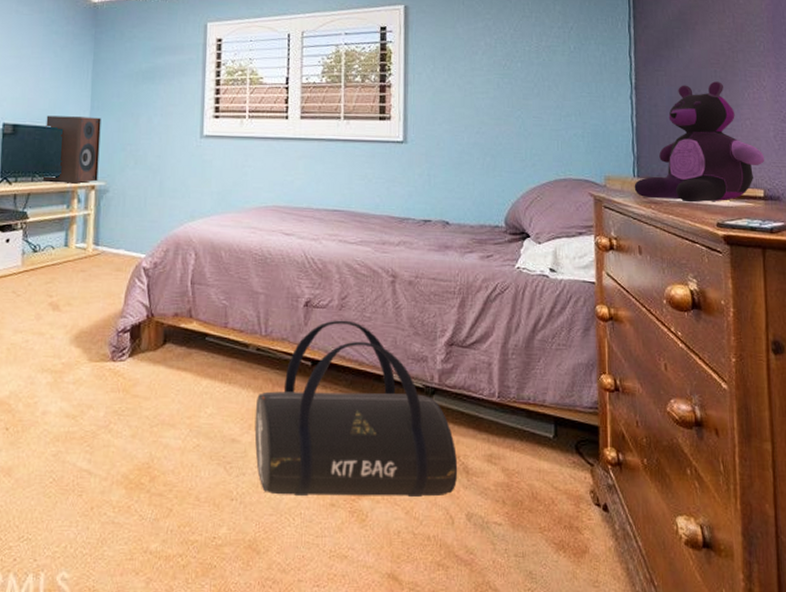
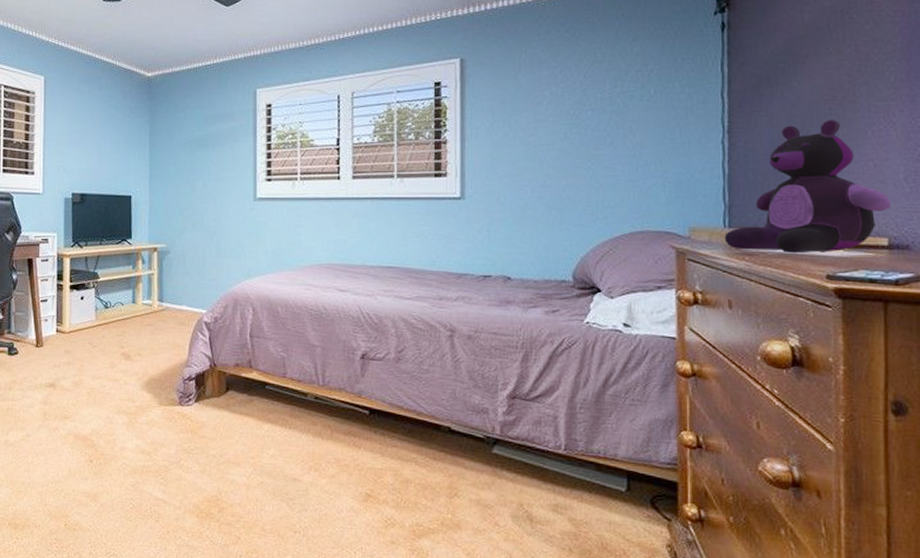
speaker: present [42,115,101,184] -> none [109,184,160,246]
duffel bag: present [254,320,458,497] -> none [315,372,521,541]

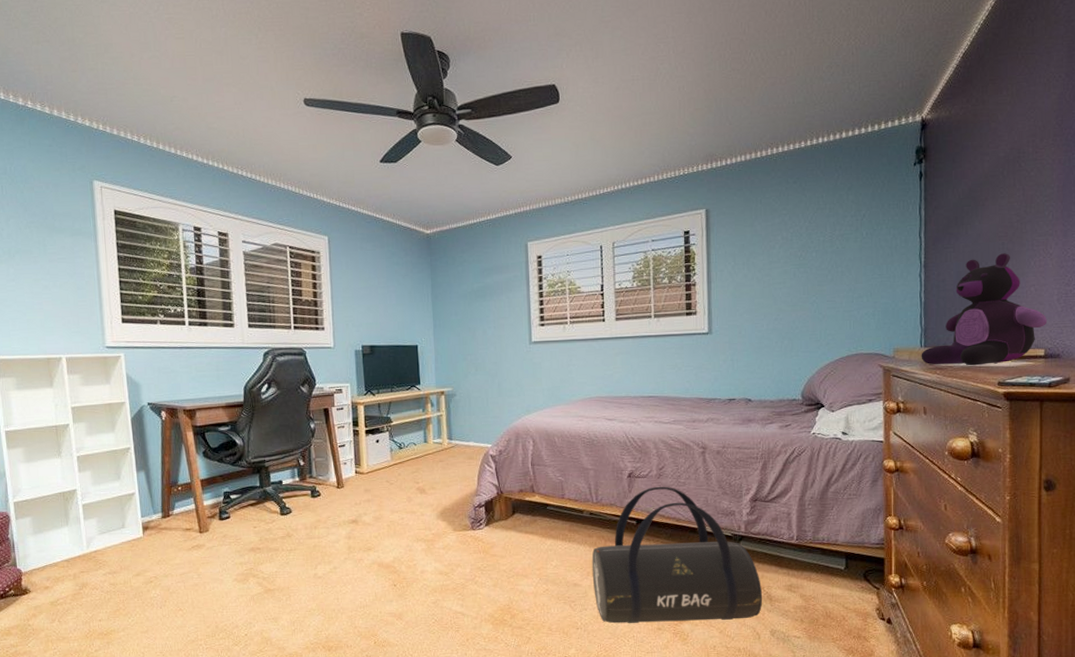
duffel bag: none [315,372,521,541] -> present [591,486,763,624]

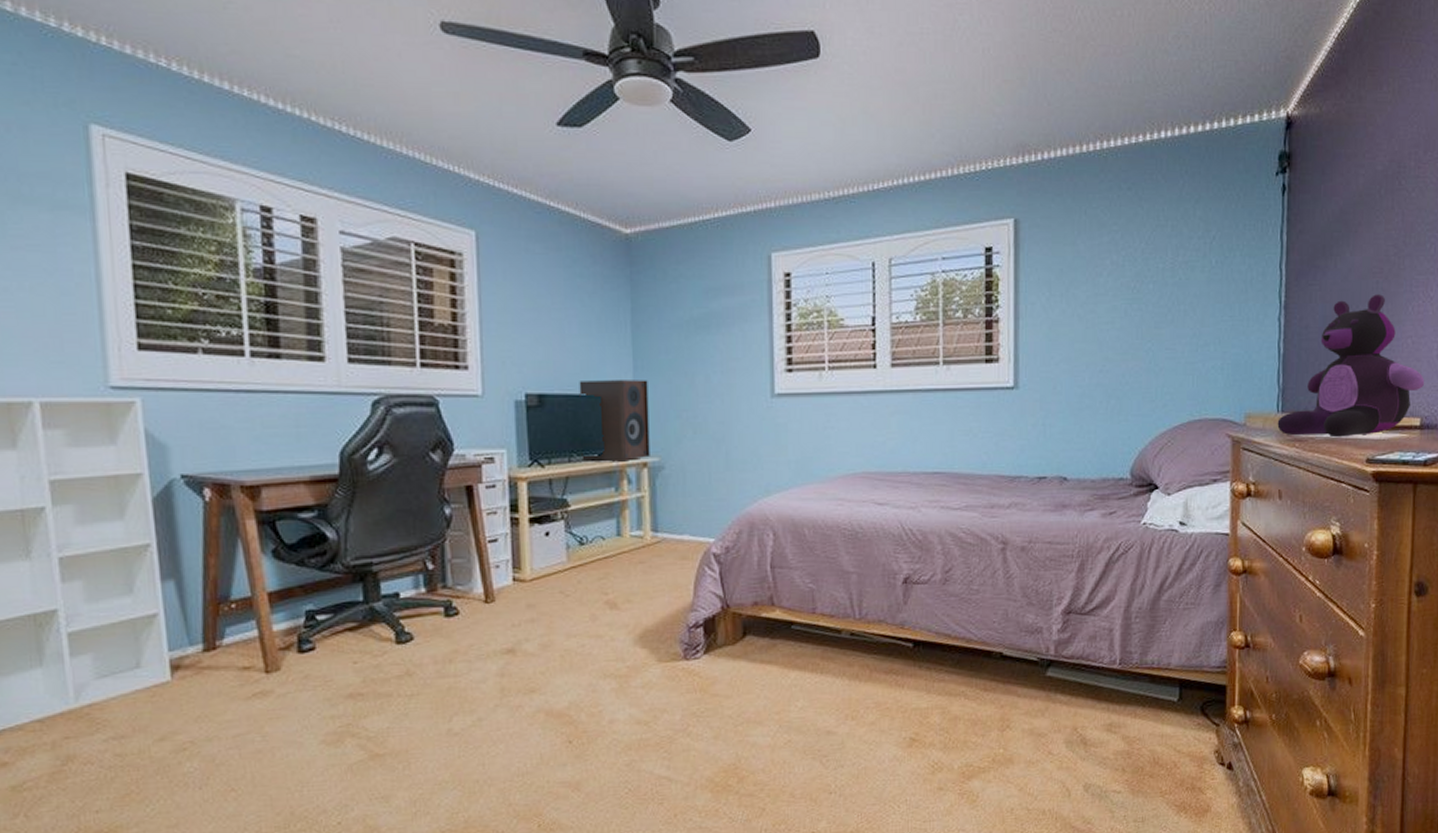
speaker: none [397,334,446,391] -> present [579,380,650,462]
duffel bag: present [591,486,763,624] -> none [851,595,1075,784]

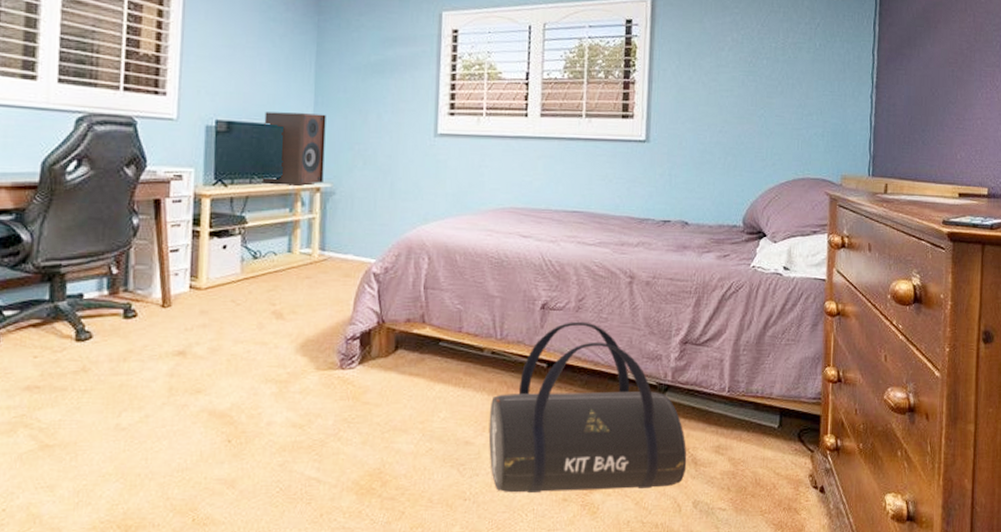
duffel bag: none [851,595,1075,784] -> present [488,321,687,494]
stuffed animal: present [1277,294,1425,438] -> none [868,81,992,201]

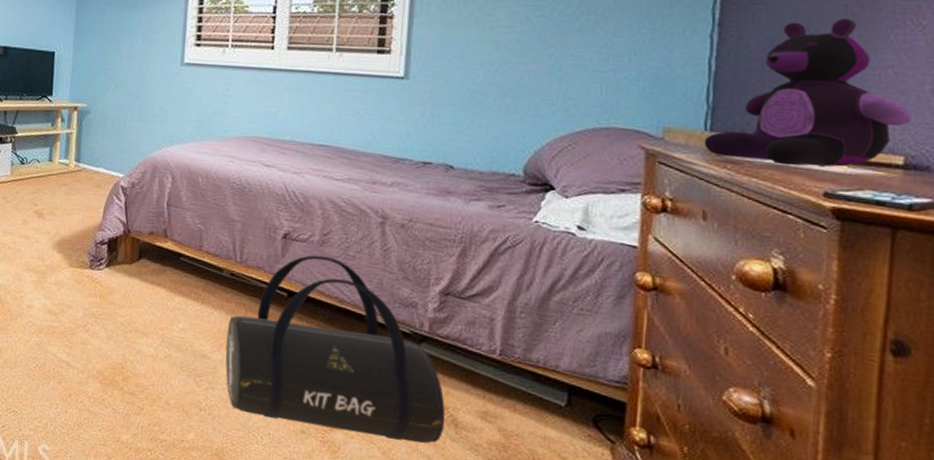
speaker: present [261,112,326,186] -> none [29,39,85,104]
stuffed animal: none [868,81,992,201] -> present [704,18,912,167]

